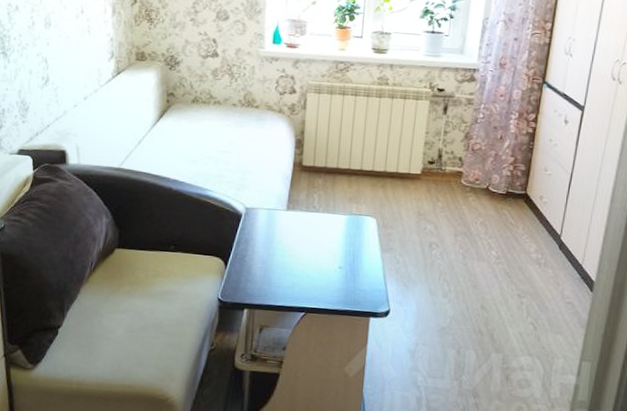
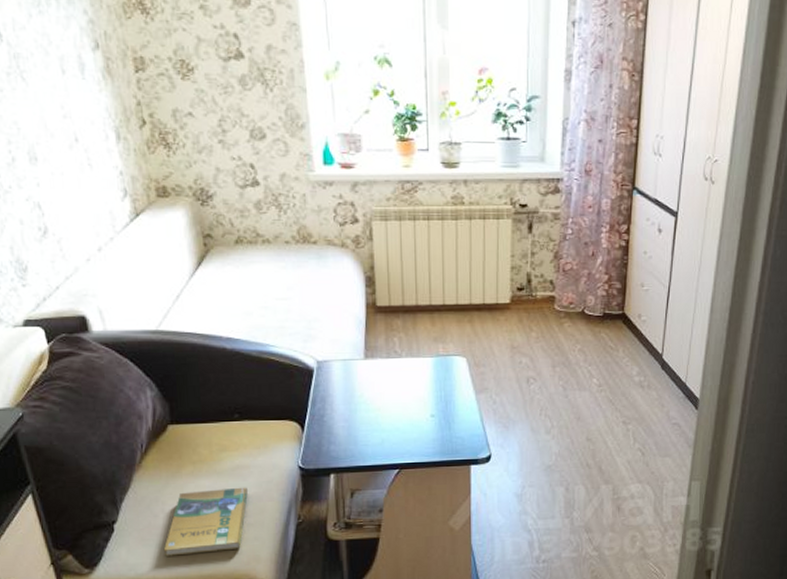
booklet: none [95,308,172,366] -> present [164,487,248,556]

